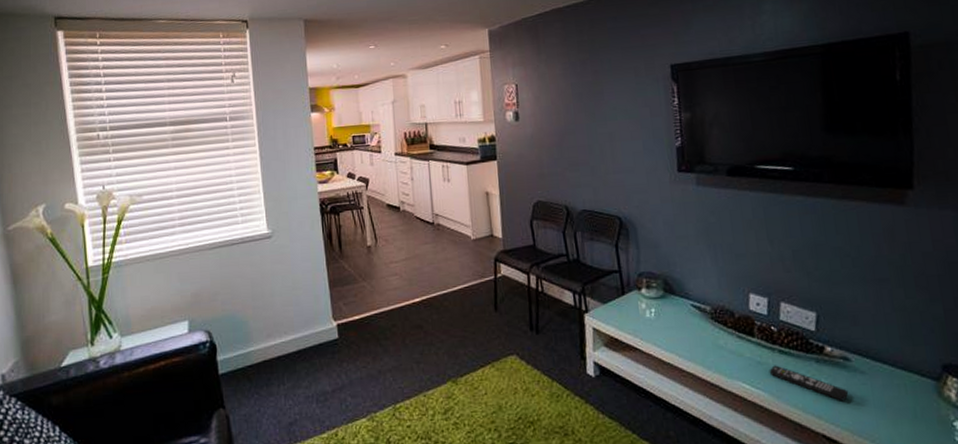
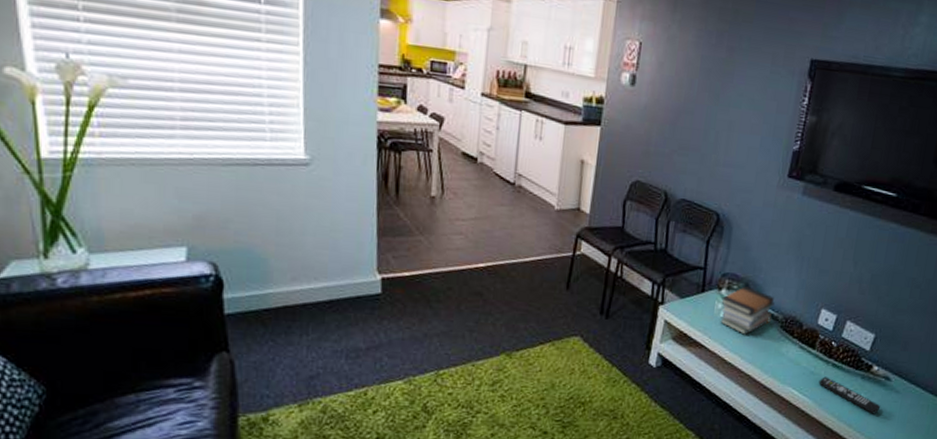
book stack: none [643,282,699,332] -> present [720,286,775,335]

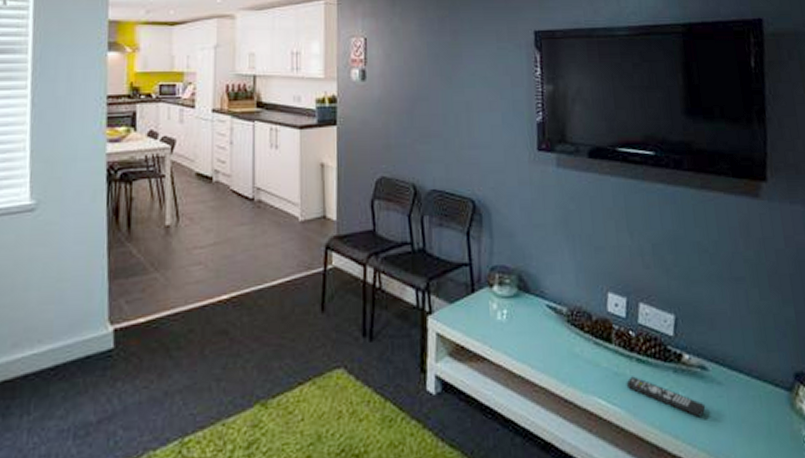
book stack: present [720,286,775,335] -> none [495,278,555,338]

